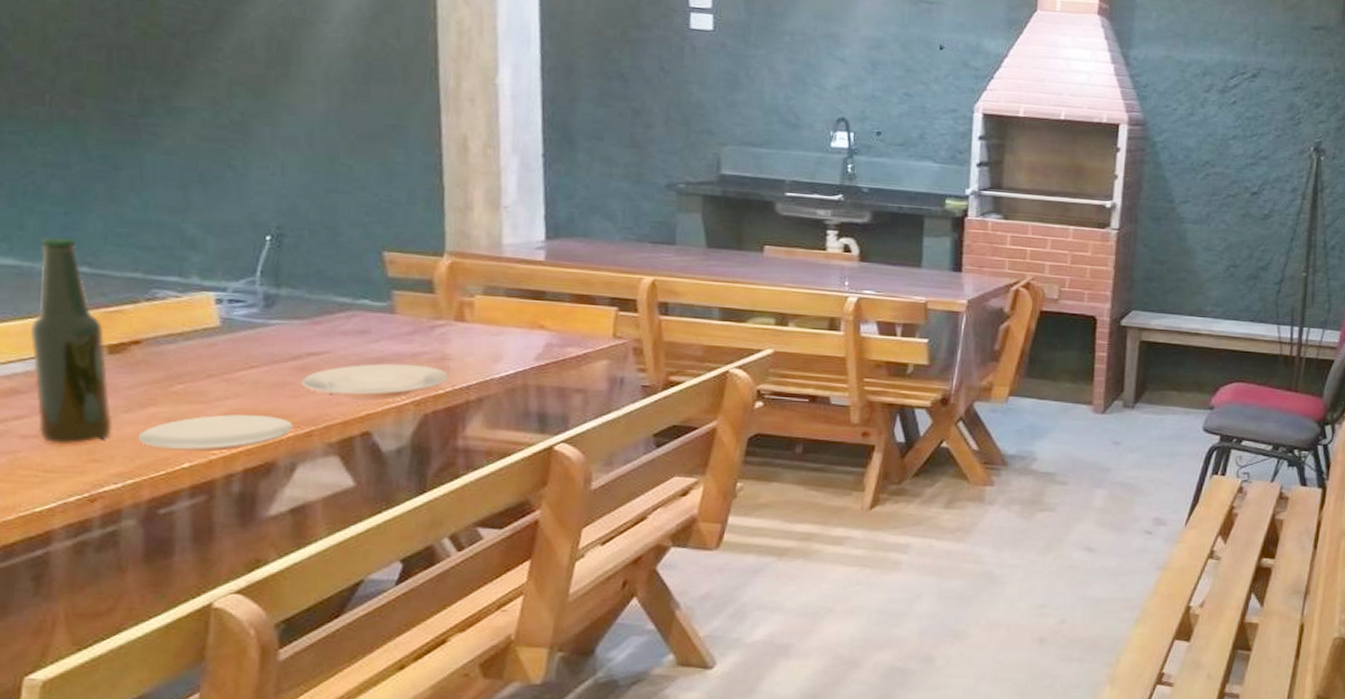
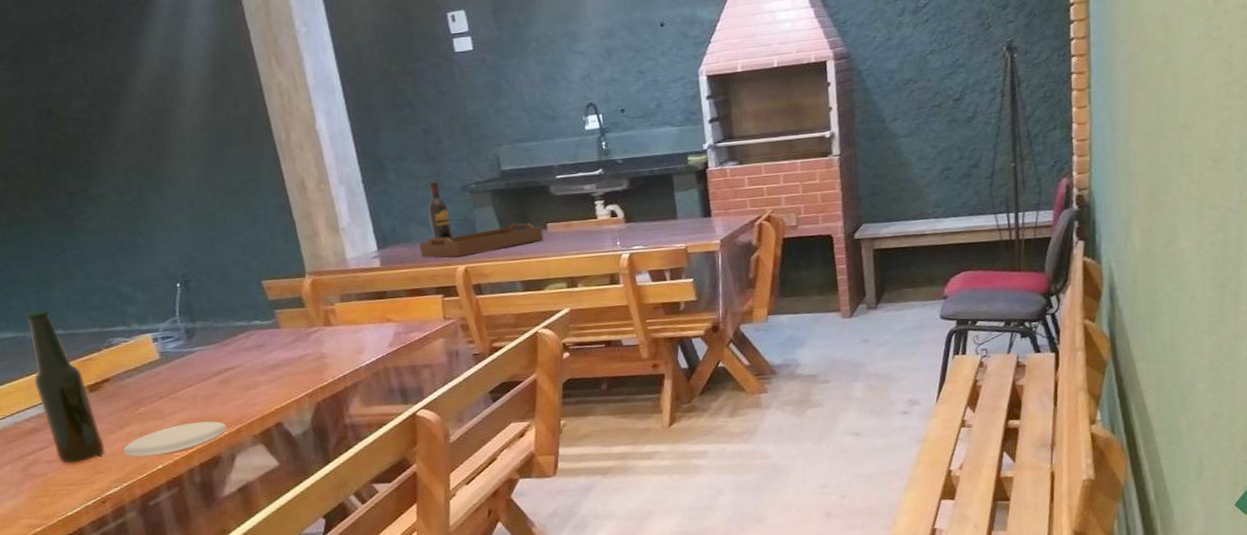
plate: present [300,363,450,401] -> none [224,365,330,400]
serving tray: none [599,237,758,267] -> present [419,223,544,258]
wine bottle: none [618,170,646,243] -> present [427,180,453,239]

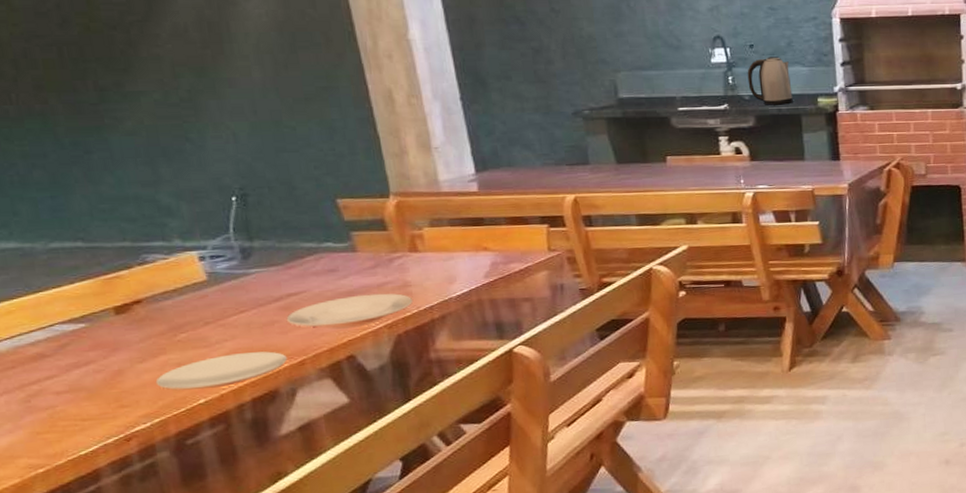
beer bottle: present [25,309,105,465] -> none [34,218,133,397]
plate: none [224,365,330,400] -> present [286,293,414,330]
serving tray: present [419,223,544,258] -> none [524,154,662,186]
wine bottle: present [427,180,453,239] -> none [534,103,562,166]
kettle: none [619,119,664,168] -> present [747,57,793,105]

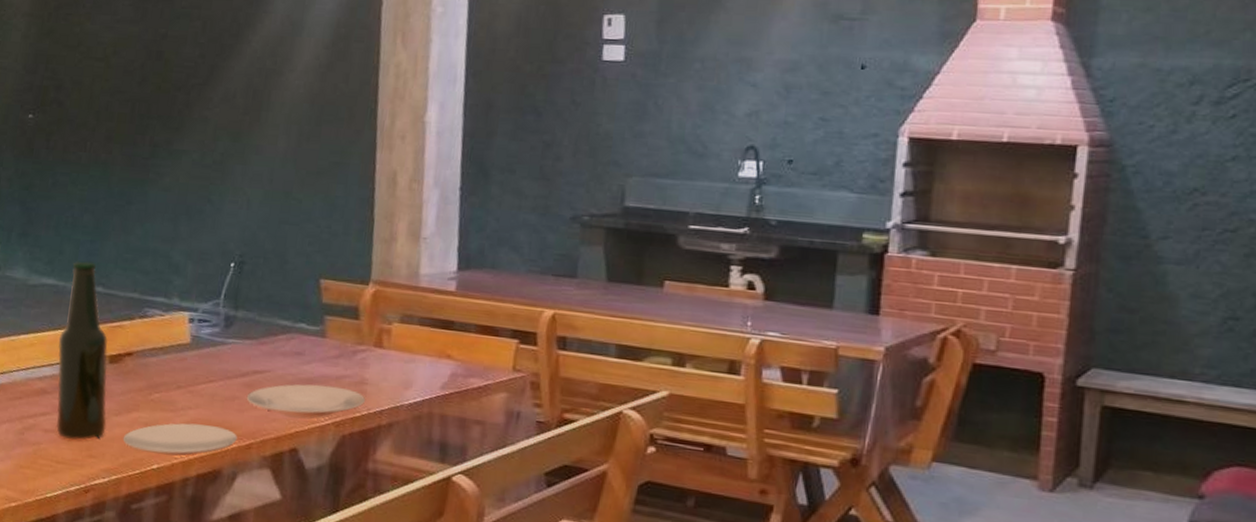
beer bottle: none [34,218,133,397] -> present [55,260,108,440]
kettle: present [747,57,793,105] -> none [778,176,833,237]

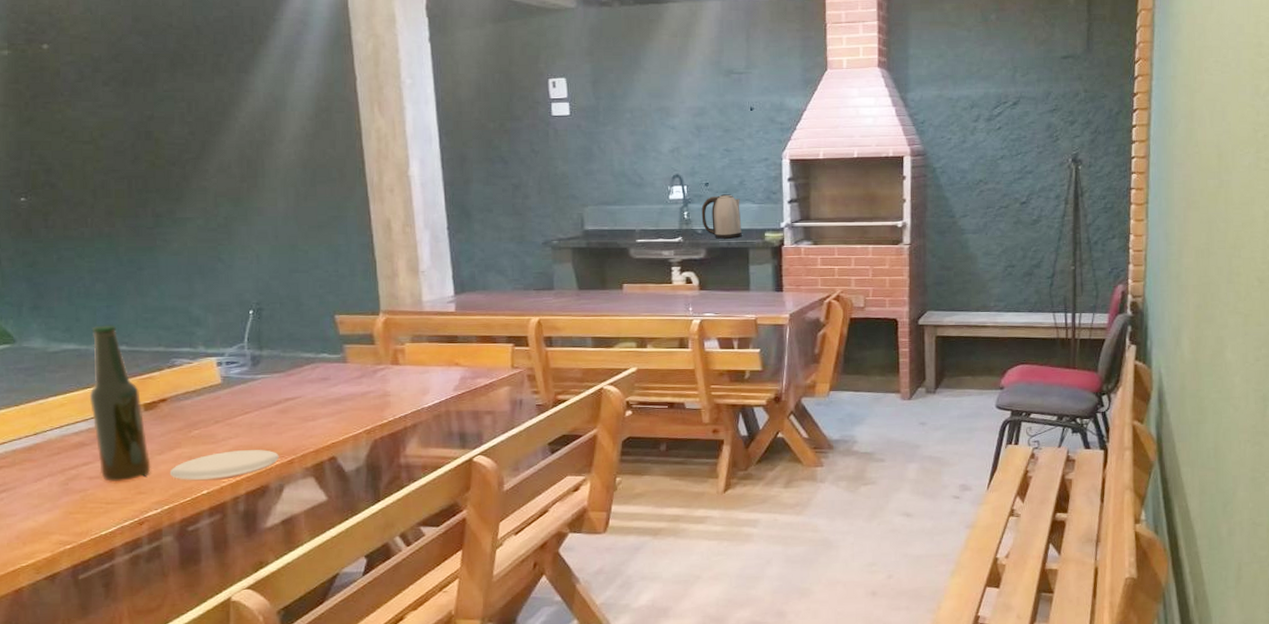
plate: present [246,384,366,420] -> none [282,401,391,433]
kettle: none [778,176,833,237] -> present [701,194,742,239]

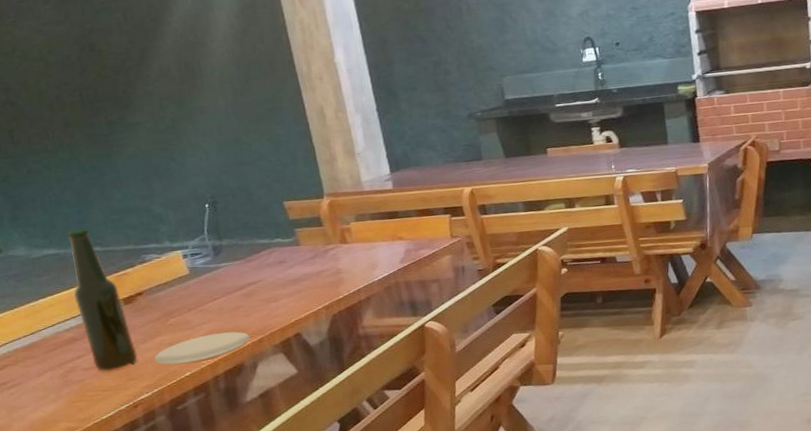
kettle: present [701,194,742,239] -> none [614,51,656,97]

